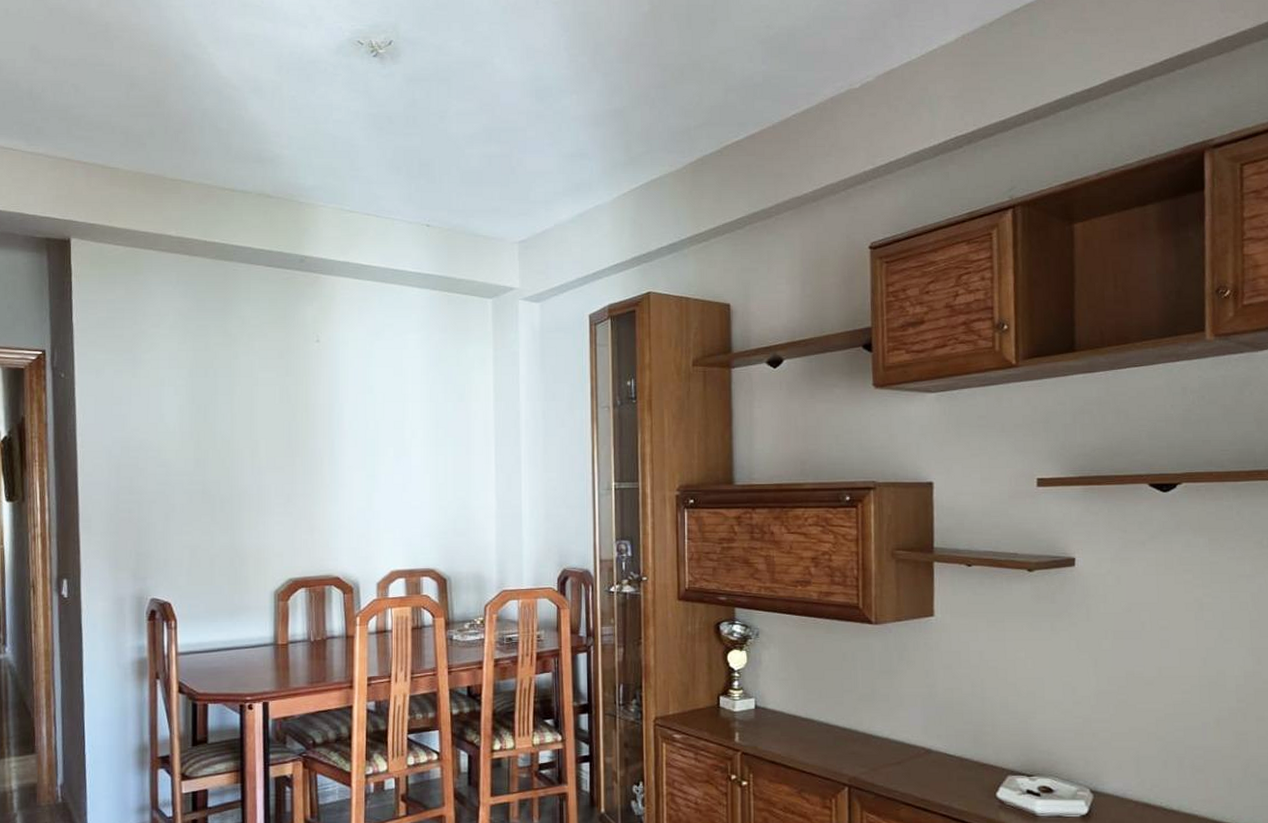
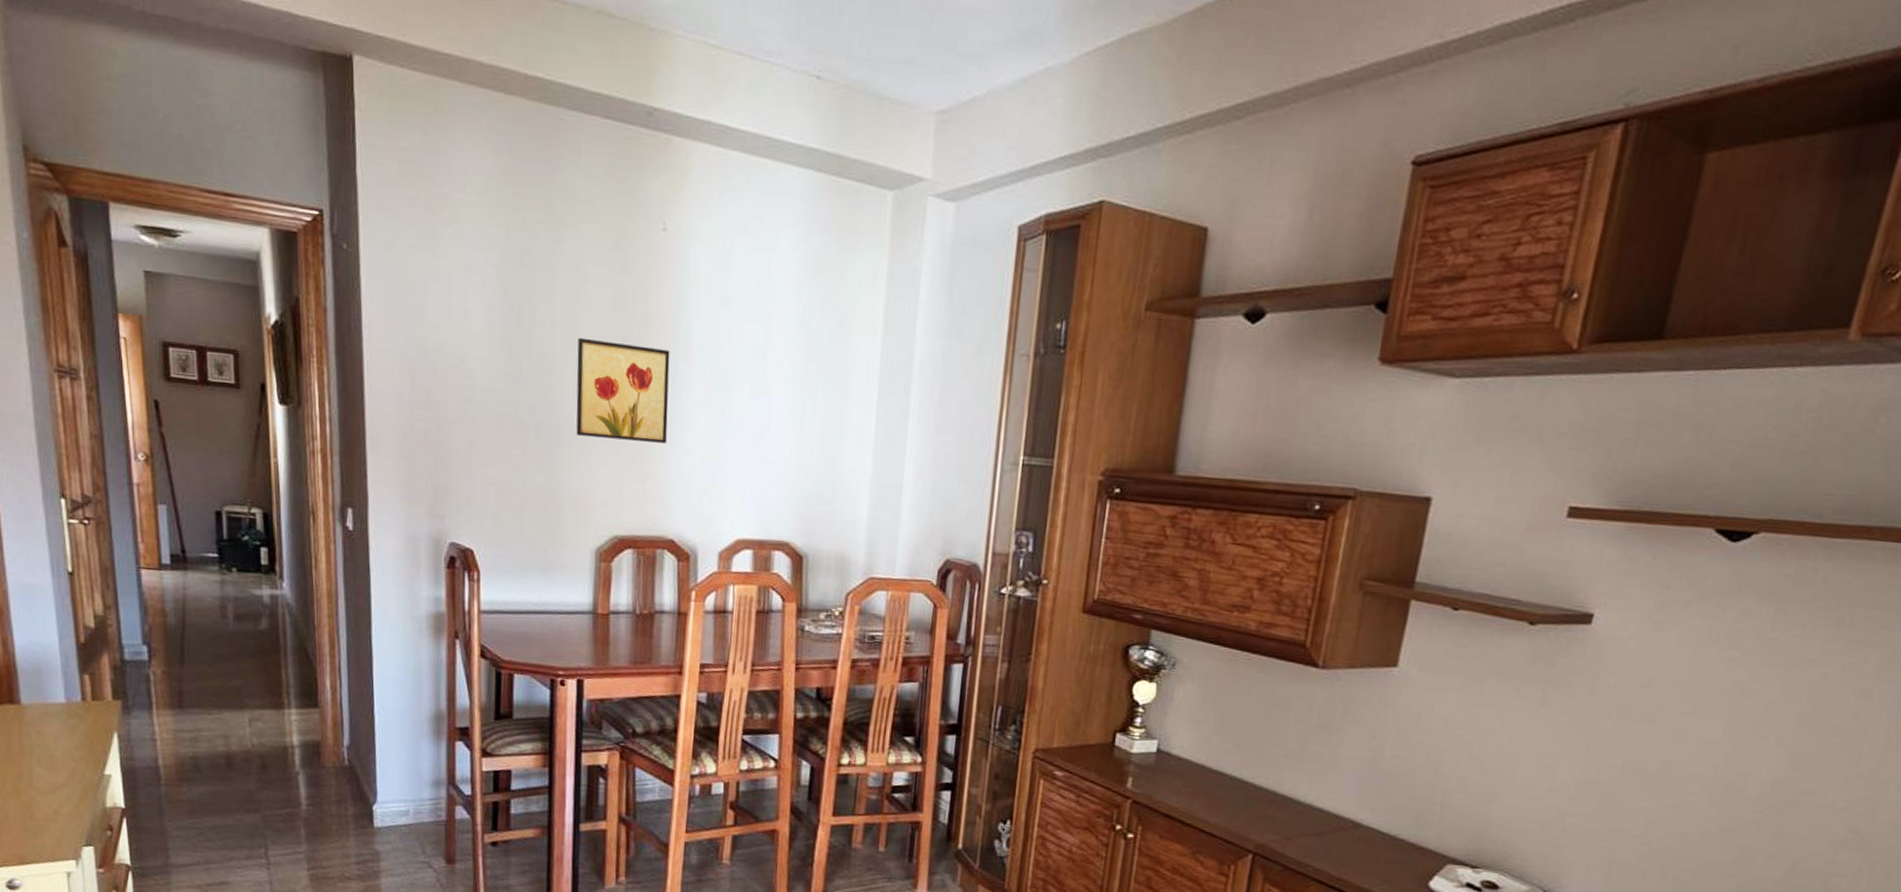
wall art: none [253,426,329,502] -> present [576,337,671,443]

